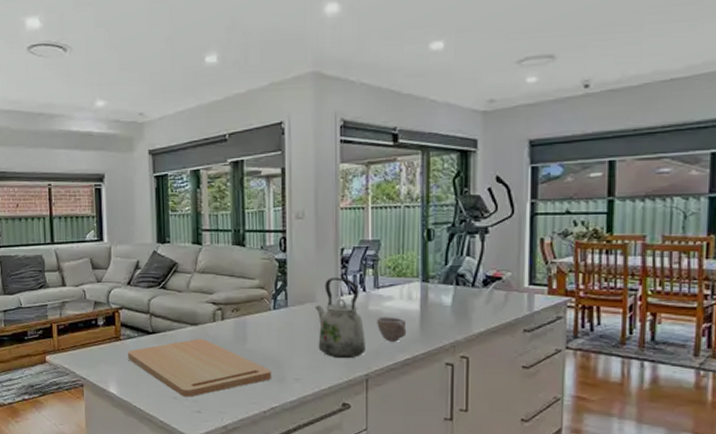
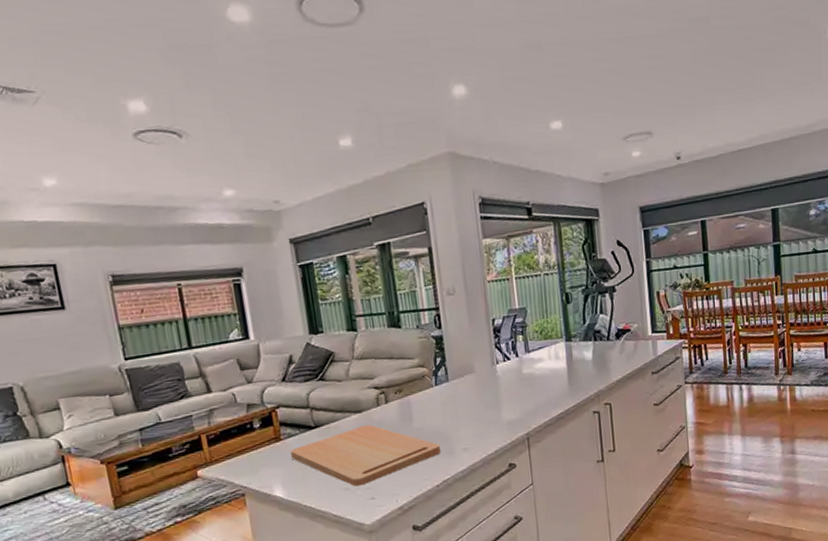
kettle: present [315,278,366,359] -> none [474,346,524,423]
cup: present [377,317,407,342] -> none [531,377,558,400]

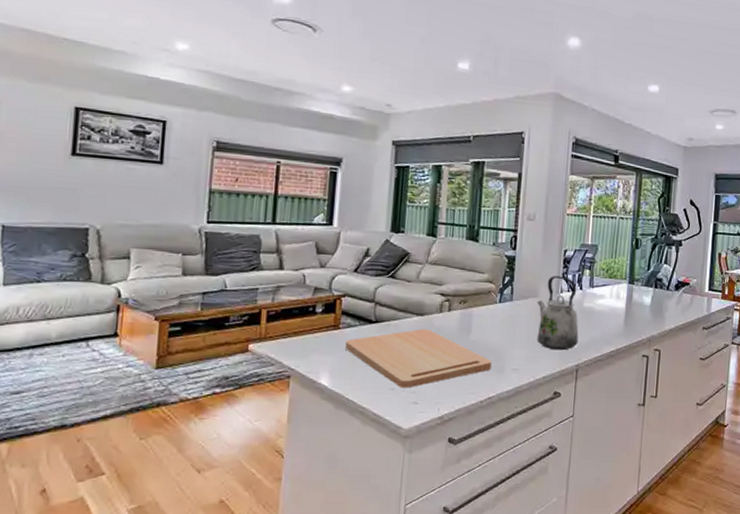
kettle: none [474,346,524,423] -> present [537,276,579,351]

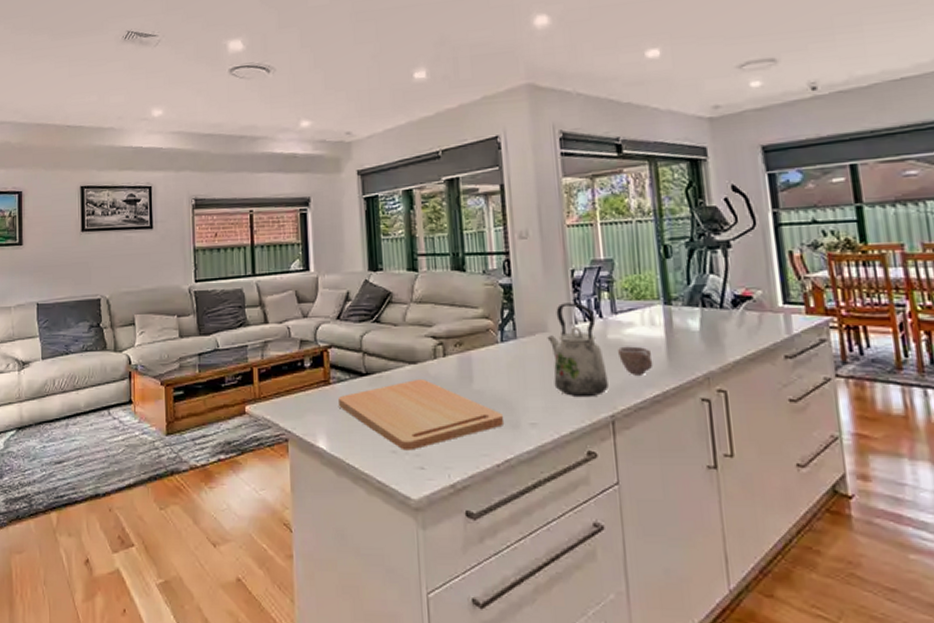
cup: none [589,313,614,336] -> present [618,346,653,375]

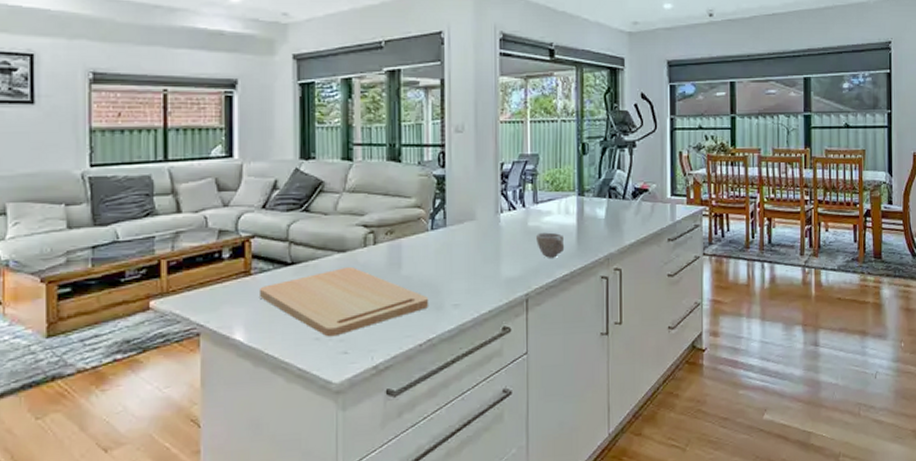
kettle: present [547,303,609,398] -> none [474,193,525,279]

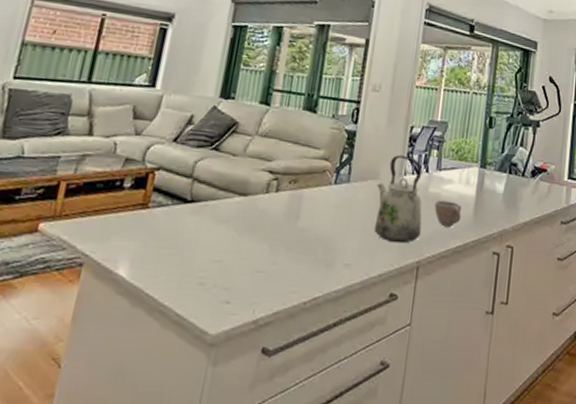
cutting board: present [258,266,429,337] -> none [151,211,322,284]
kettle: none [474,193,525,279] -> present [374,155,423,244]

